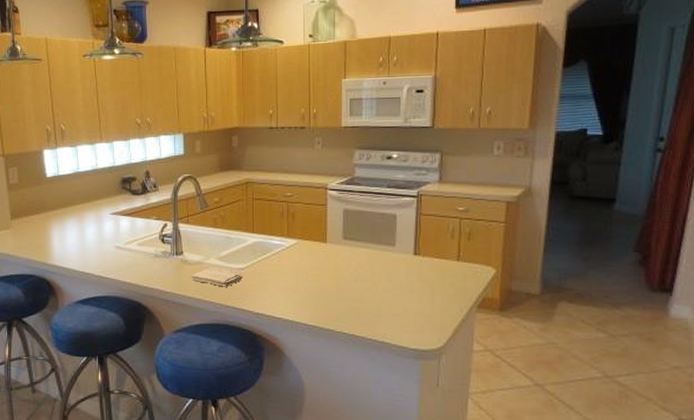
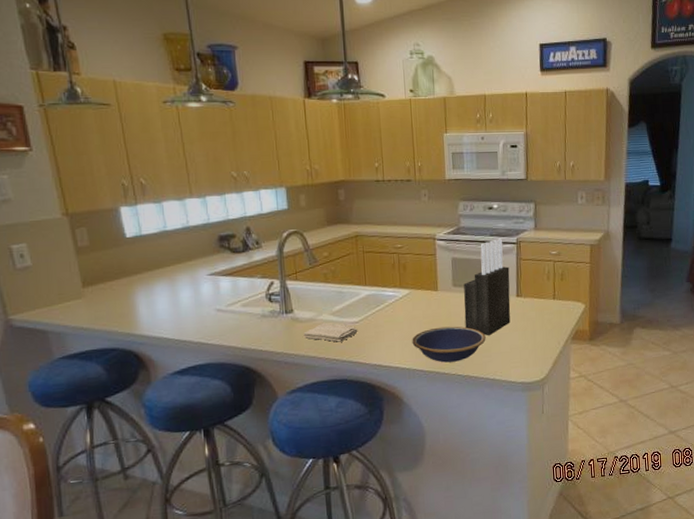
bowl: none [296,281,376,319] -> present [412,326,486,363]
knife block: none [354,191,407,294] -> present [464,238,511,335]

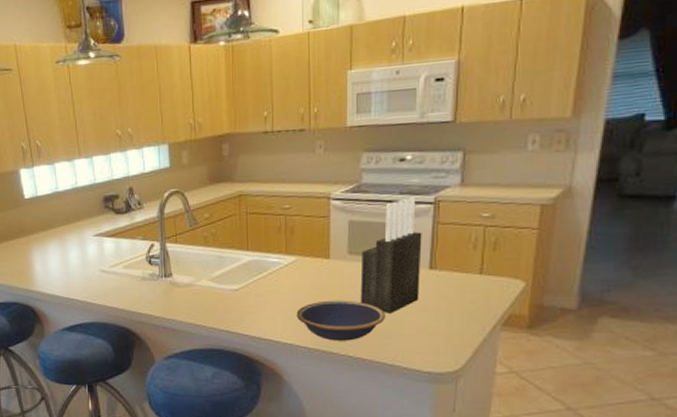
washcloth: present [303,323,358,342] -> none [181,289,237,310]

